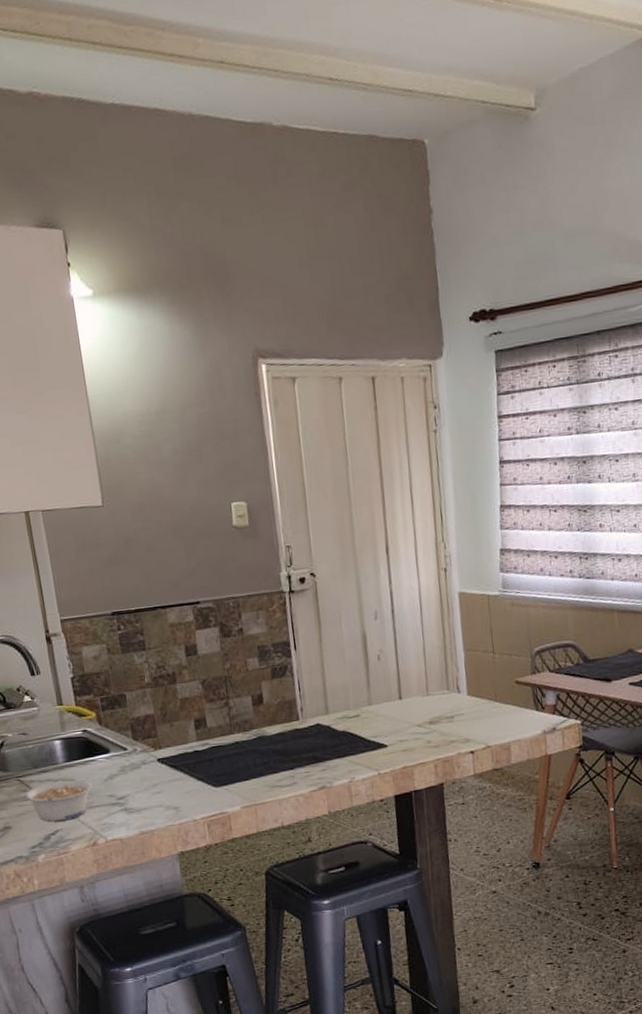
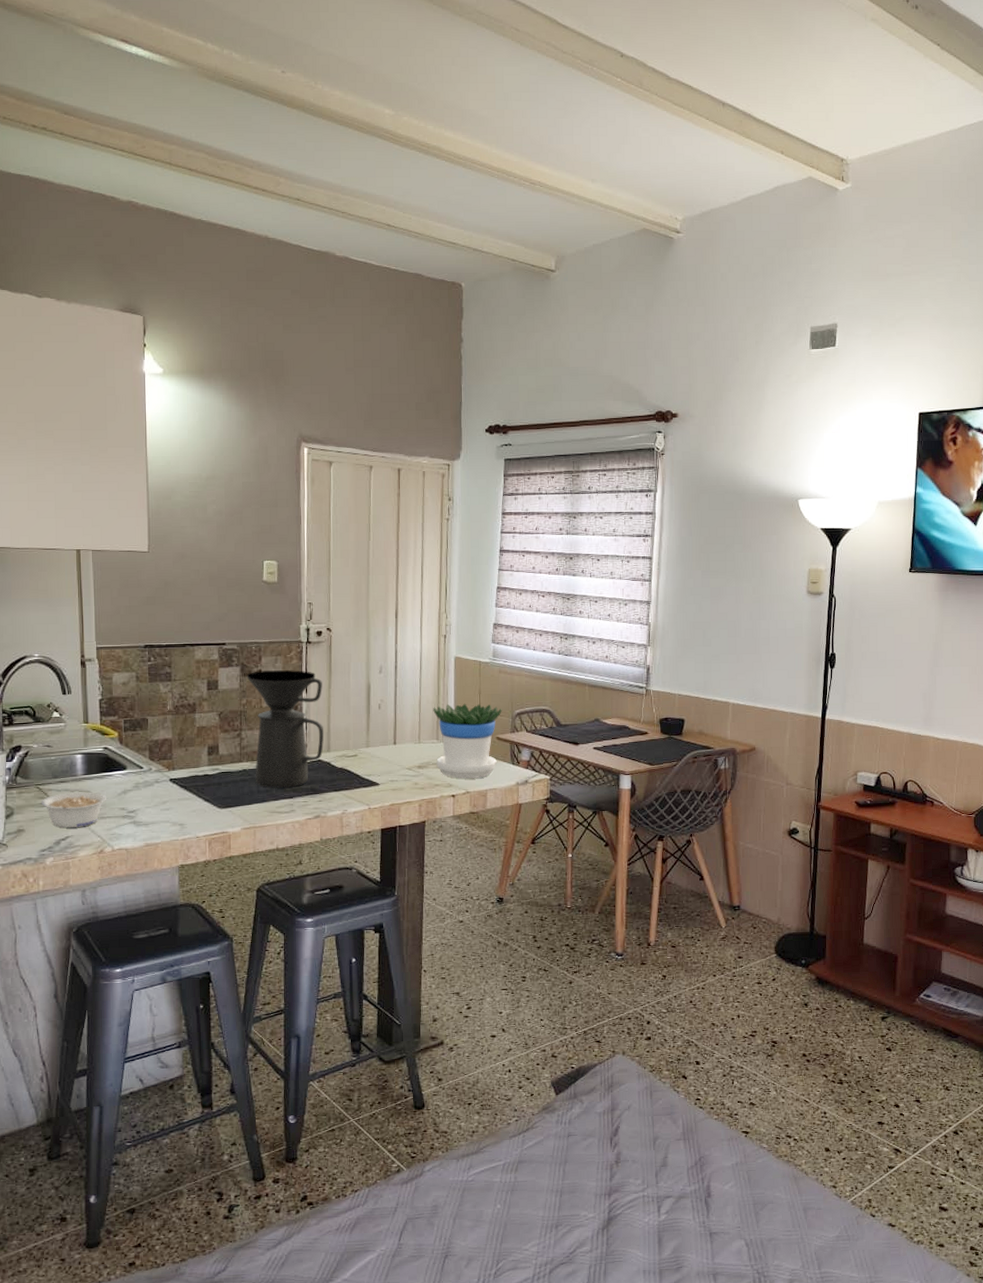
coffee maker: none [227,624,321,760] -> present [246,670,324,788]
flowerpot: none [439,644,519,732] -> present [433,703,502,779]

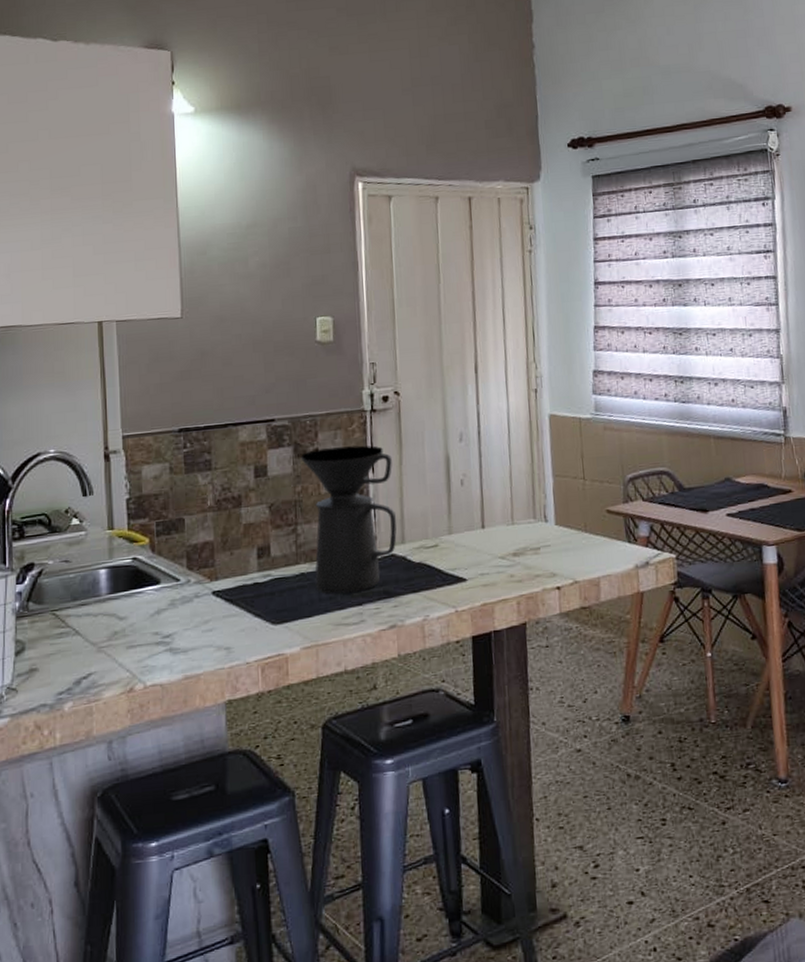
legume: present [41,792,106,828] -> none [58,615,136,663]
flowerpot: present [433,703,502,779] -> none [527,470,611,566]

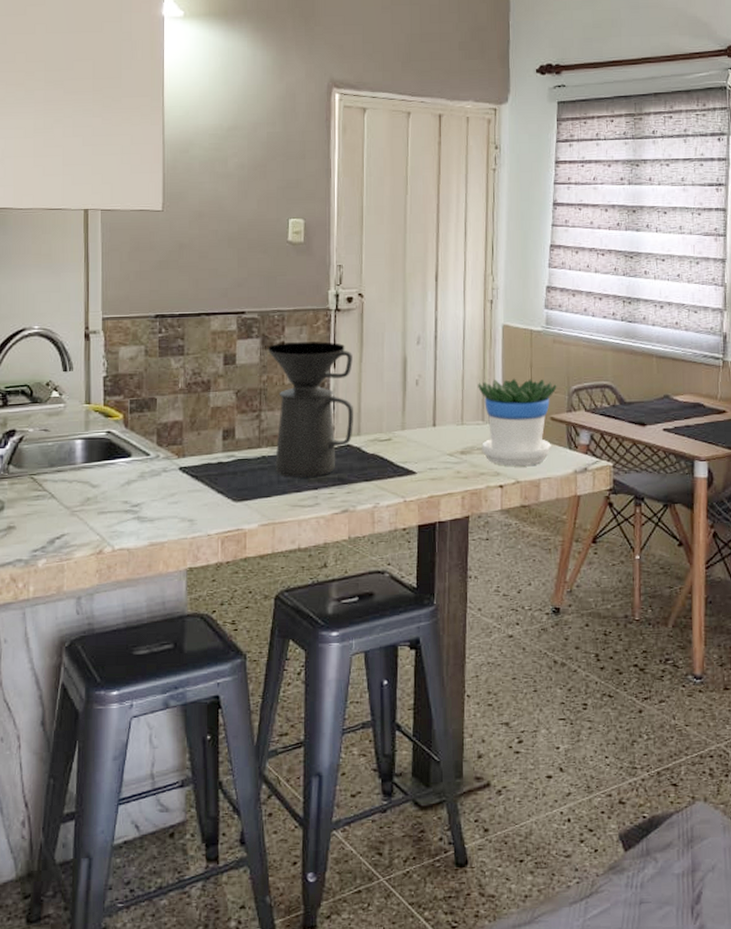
flowerpot: none [527,470,611,566] -> present [478,378,557,466]

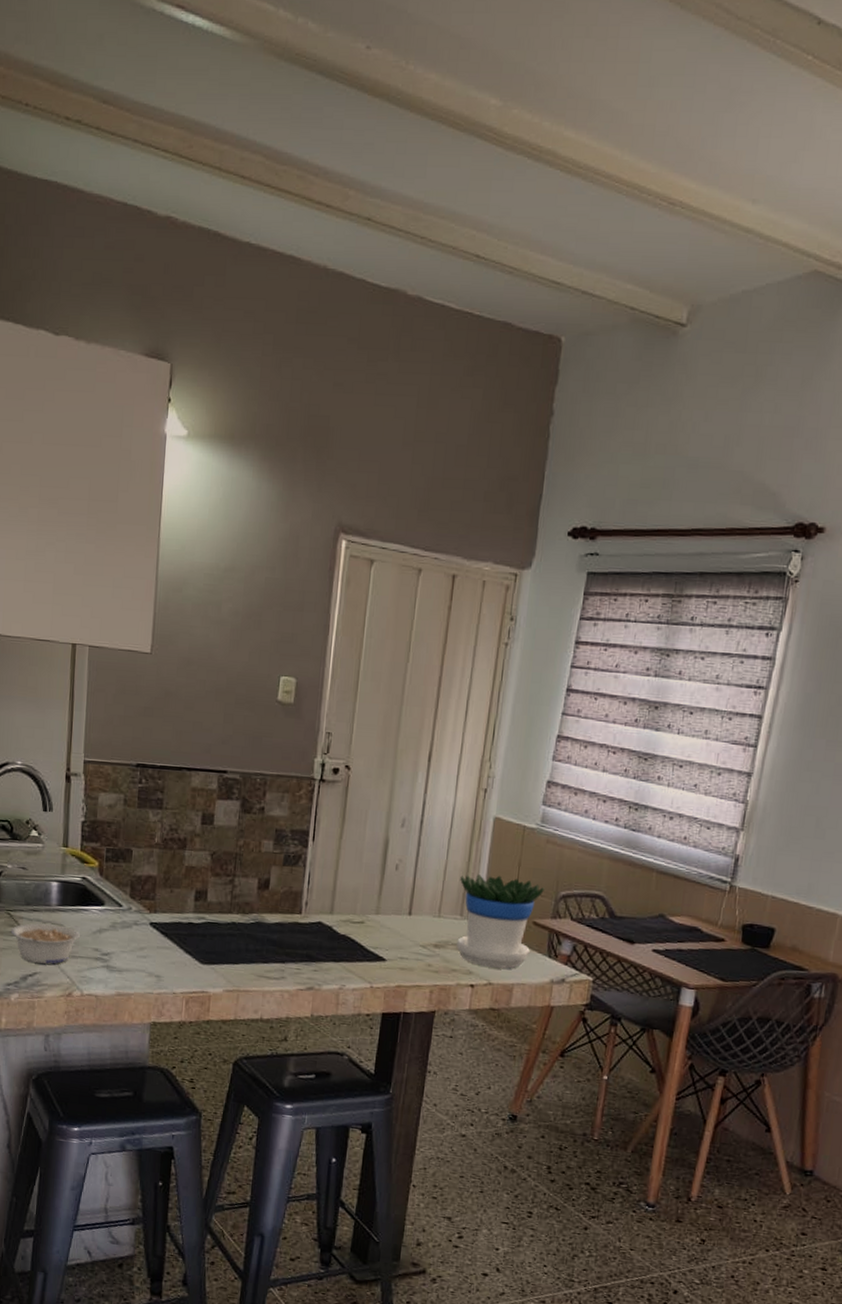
legume: none [35,482,108,524] -> present [11,923,80,964]
coffee maker: present [267,341,354,478] -> none [244,808,333,951]

